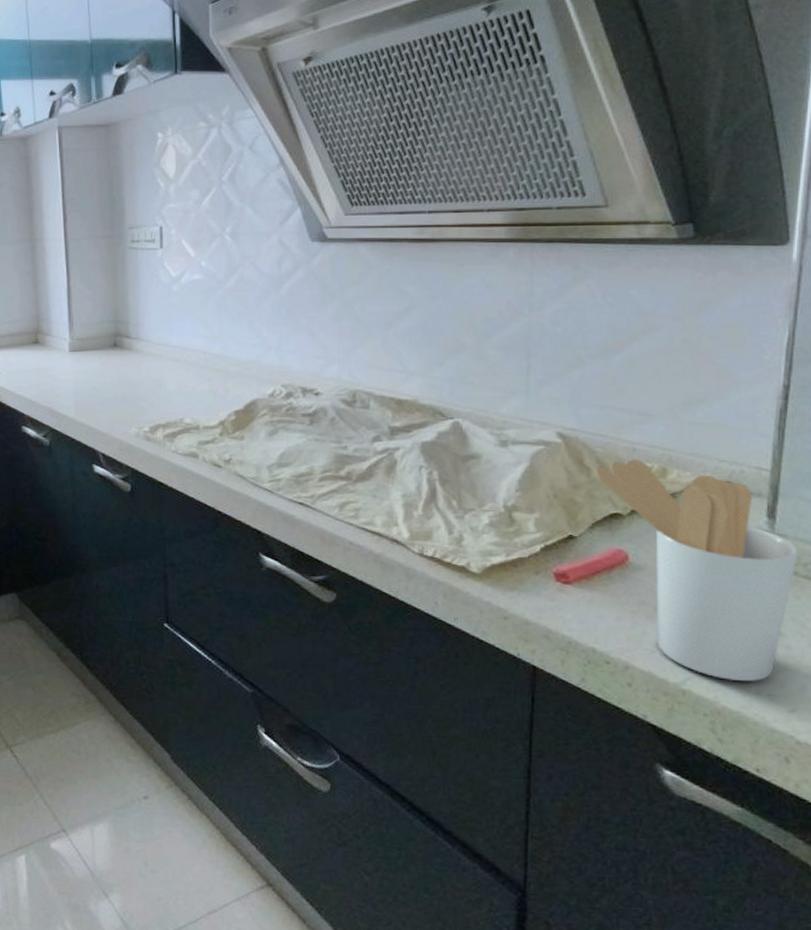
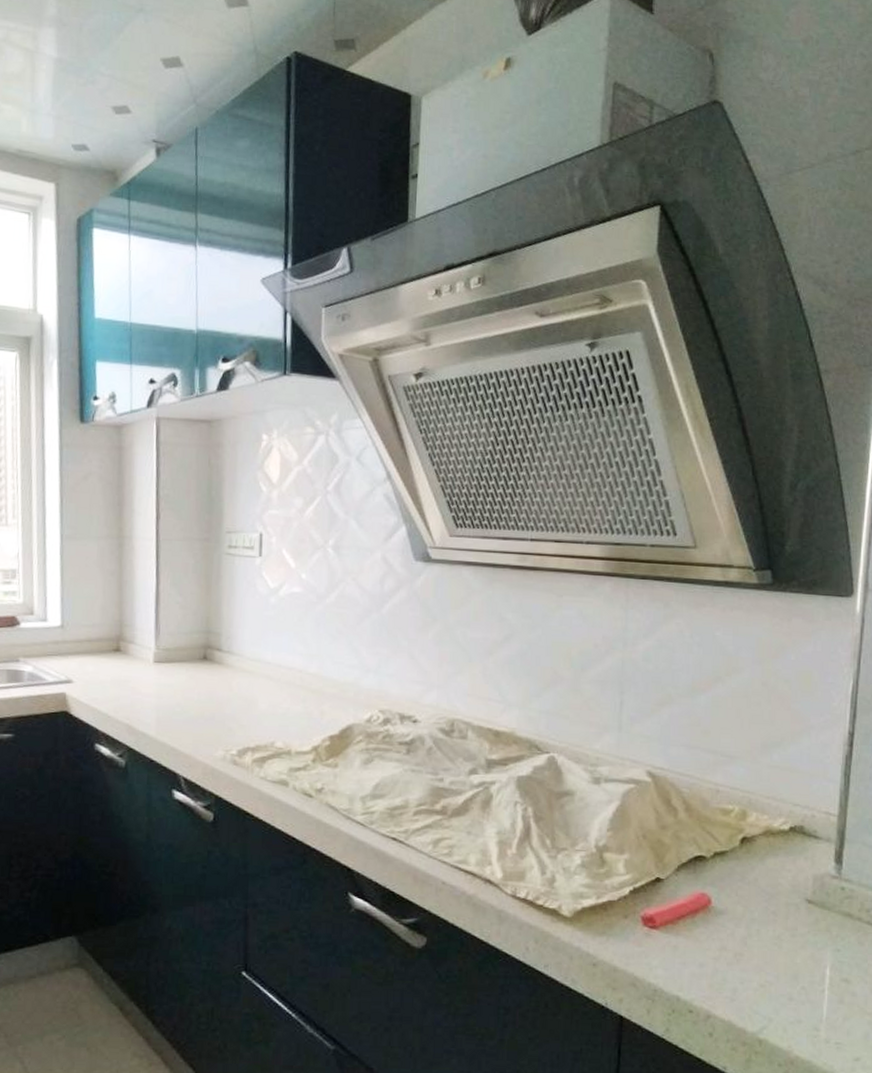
utensil holder: present [595,459,798,682] -> none [681,800,862,1030]

